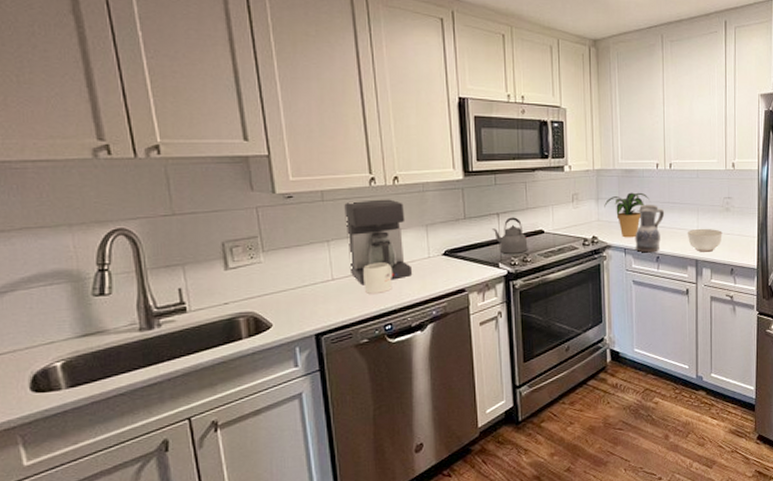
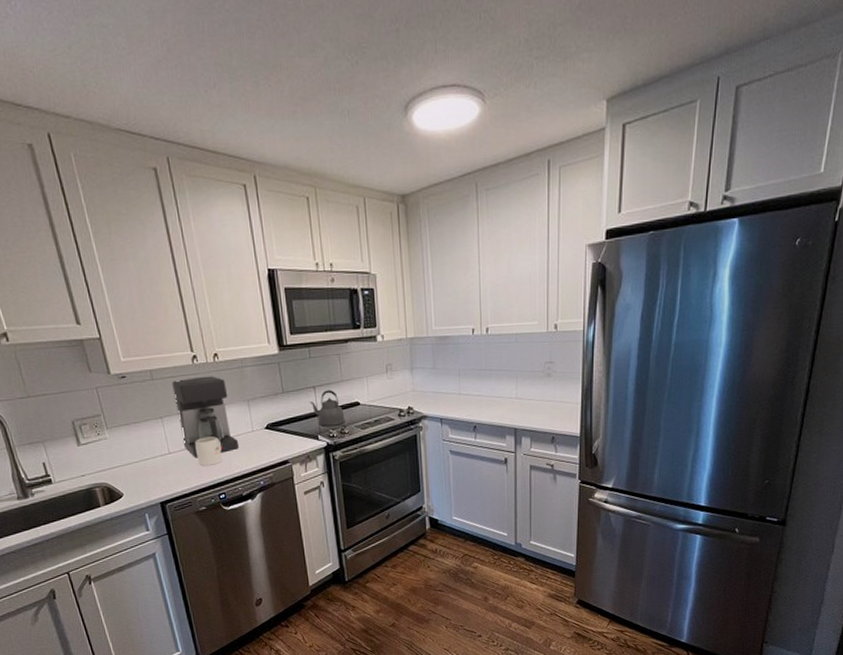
potted plant: present [604,192,649,238] -> none [419,360,465,408]
ceramic jug: present [635,204,665,253] -> none [451,372,482,423]
bowl: present [687,229,723,252] -> none [505,396,543,421]

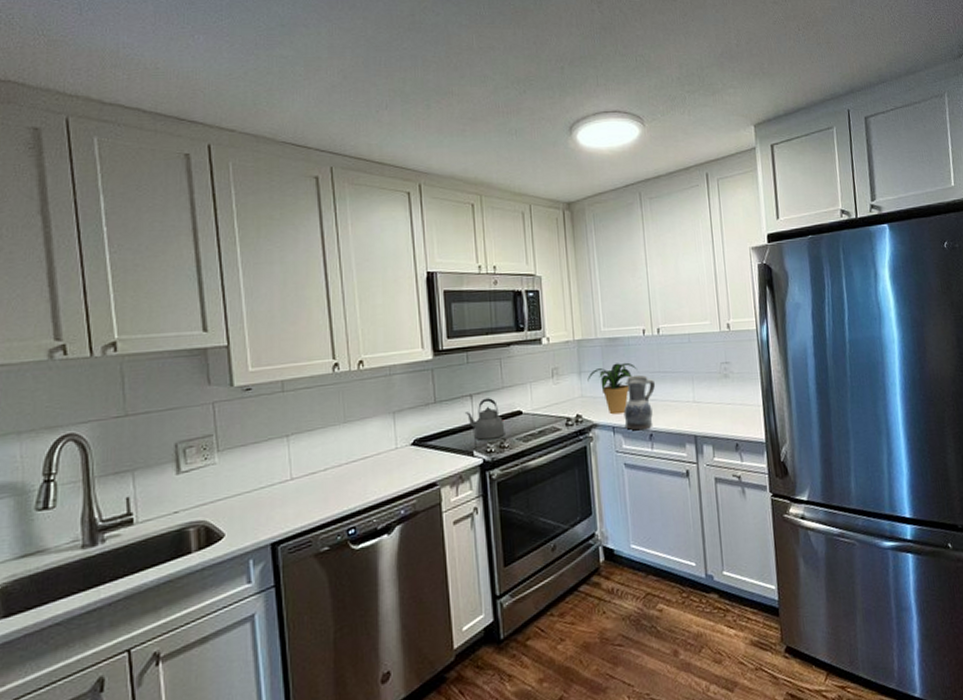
coffee maker: present [172,376,240,458] -> none [306,385,379,484]
mug: present [195,436,223,467] -> none [325,456,358,495]
potted plant: none [419,360,465,408] -> present [587,362,637,415]
ceramic jug: none [451,372,482,423] -> present [623,375,656,431]

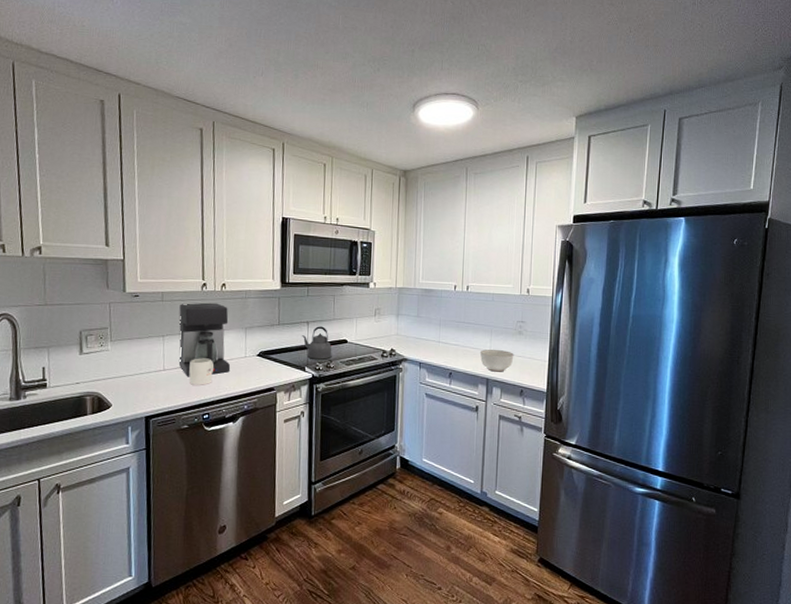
coffee maker: none [306,385,379,484] -> present [179,303,231,377]
mug: none [325,456,358,495] -> present [189,358,215,386]
potted plant: present [587,362,637,415] -> none [403,310,446,353]
ceramic jug: present [623,375,656,431] -> none [429,322,460,369]
bowl: none [682,399,723,427] -> present [479,349,514,372]

